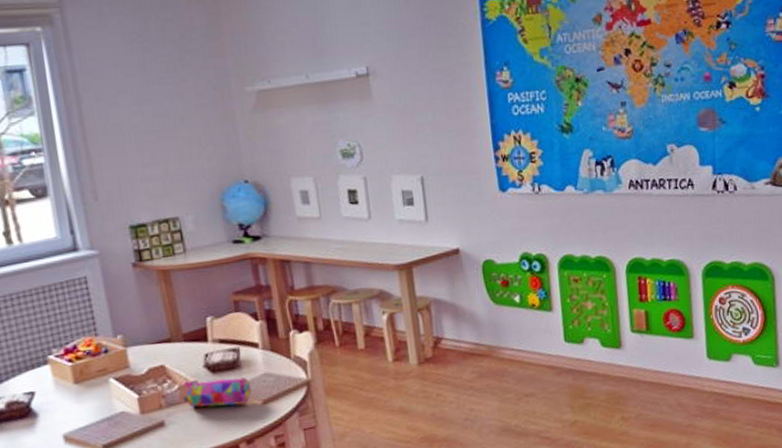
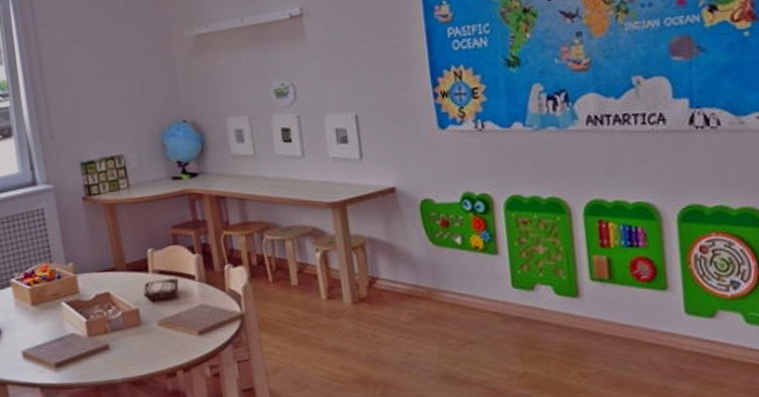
pencil case: present [182,377,252,408] -> none [125,308,189,334]

